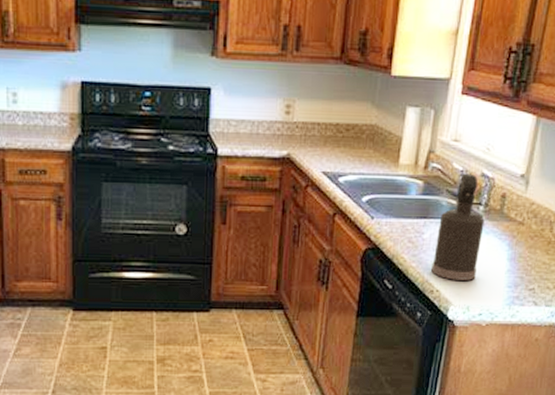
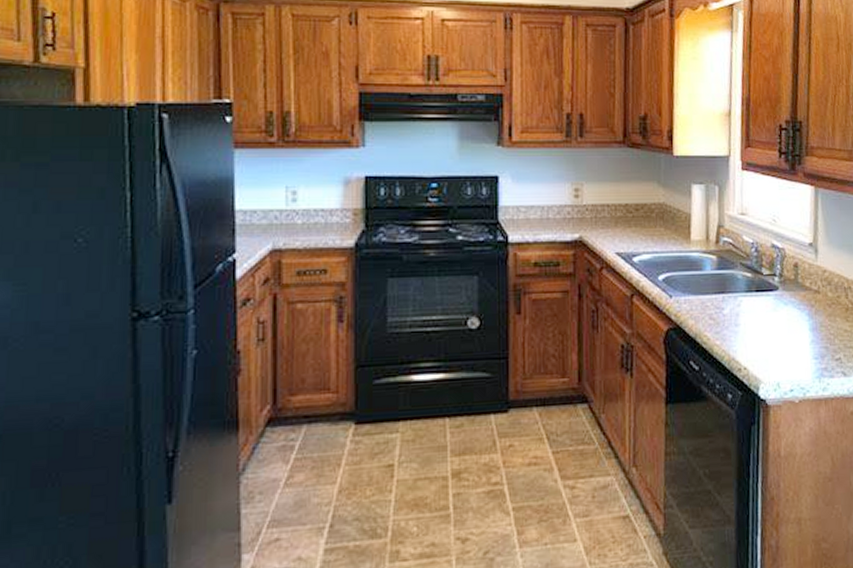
spray bottle: present [431,173,485,280] -> none [736,245,782,356]

